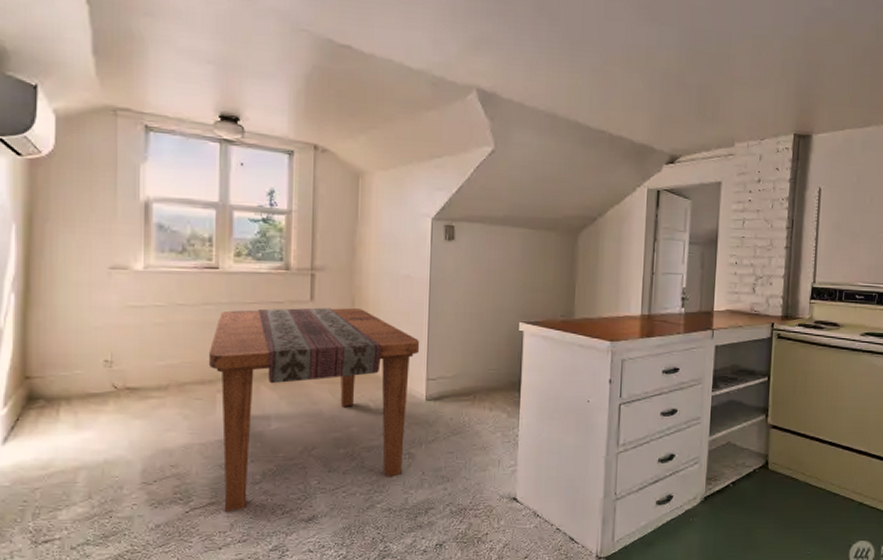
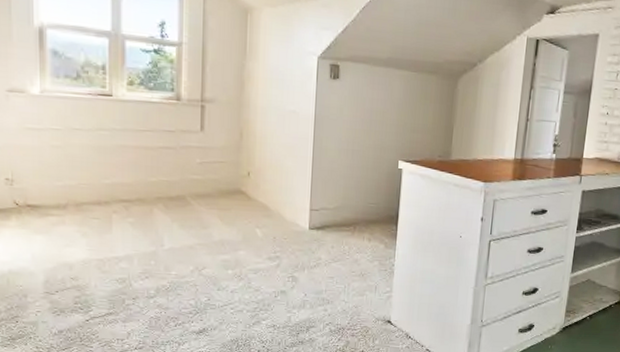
dining table: present [208,307,420,512] -> none [104,136,305,322]

